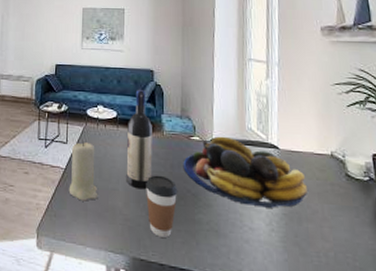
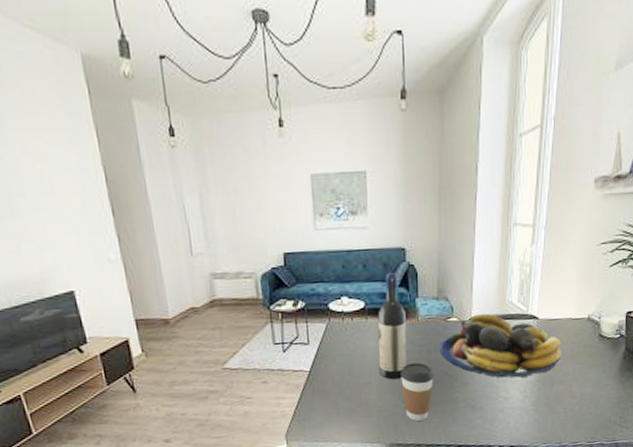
candle: present [68,141,98,201] -> none [315,339,350,401]

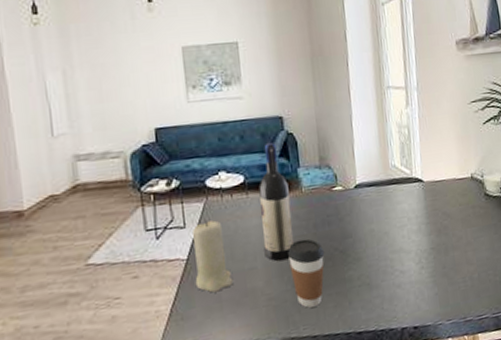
candle: none [315,339,350,401] -> present [193,220,234,293]
fruit bowl: present [440,313,562,378] -> none [327,179,452,249]

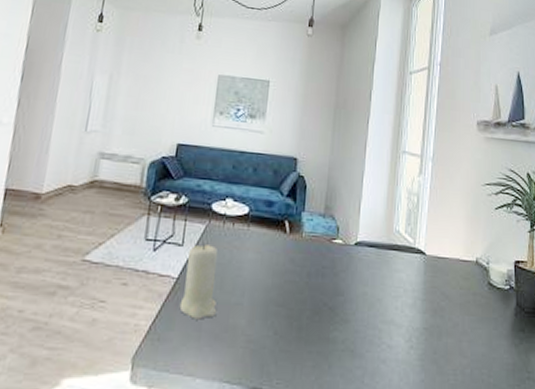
wine bottle: present [258,142,293,262] -> none [253,180,290,304]
coffee cup: present [288,238,325,308] -> none [275,285,313,361]

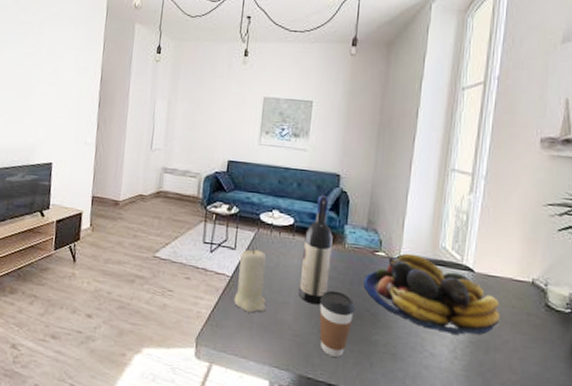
wine bottle: none [253,180,290,304] -> present [298,194,333,305]
coffee cup: none [275,285,313,361] -> present [319,290,356,357]
fruit bowl: none [321,239,450,322] -> present [363,253,500,335]

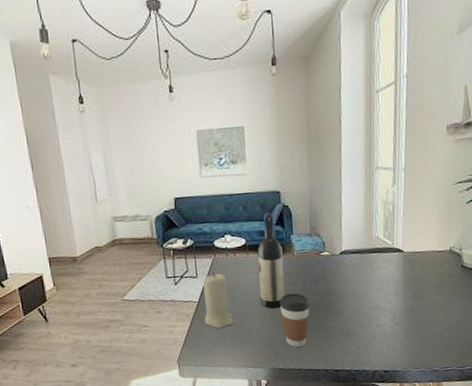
fruit bowl: present [363,253,500,335] -> none [314,247,427,307]

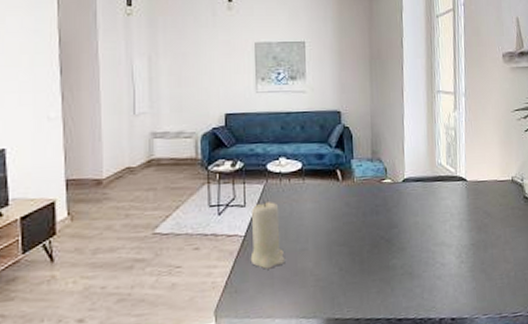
wine bottle: present [257,212,285,309] -> none [315,133,344,245]
coffee cup: present [280,293,311,347] -> none [337,225,372,291]

